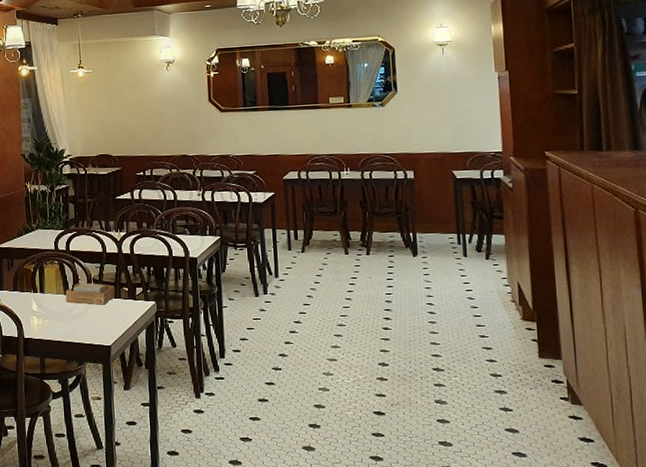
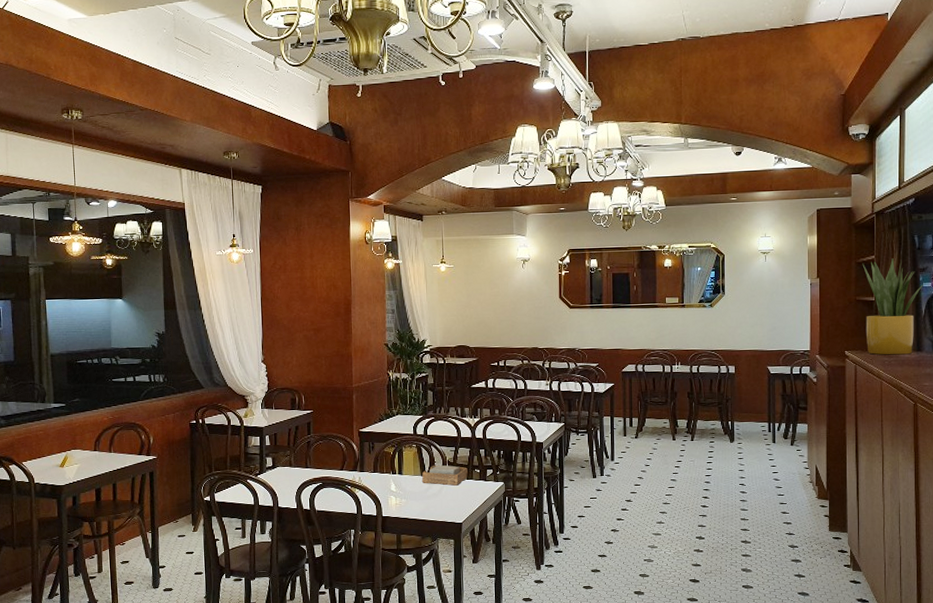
planter: none [559,46,636,155] -> present [862,258,923,355]

